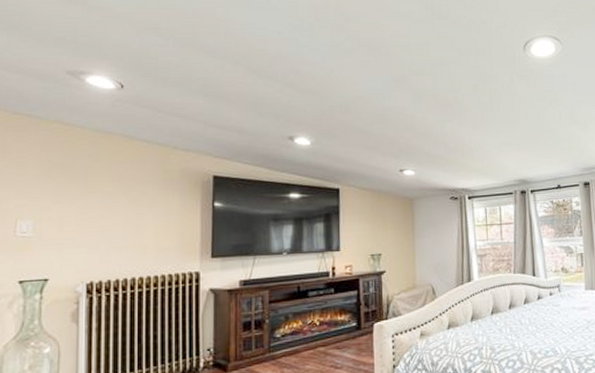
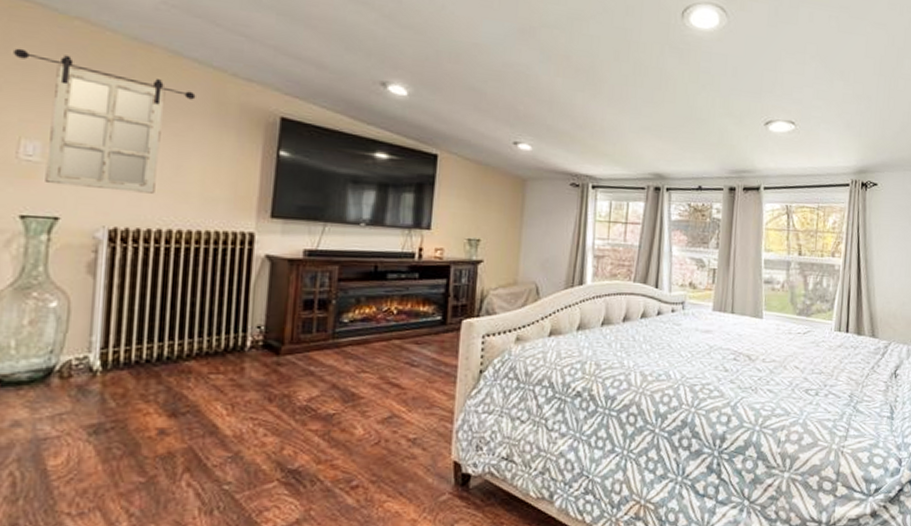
home mirror: none [9,150,147,253] -> present [13,48,196,194]

